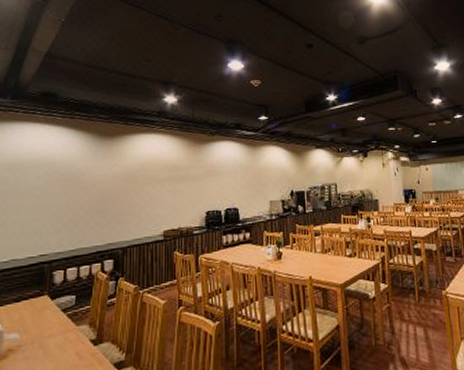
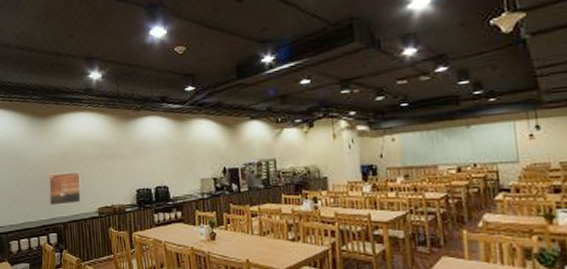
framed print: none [107,194,146,229] -> present [48,172,81,205]

